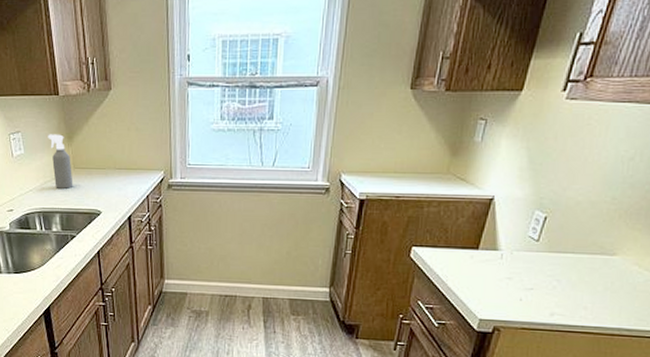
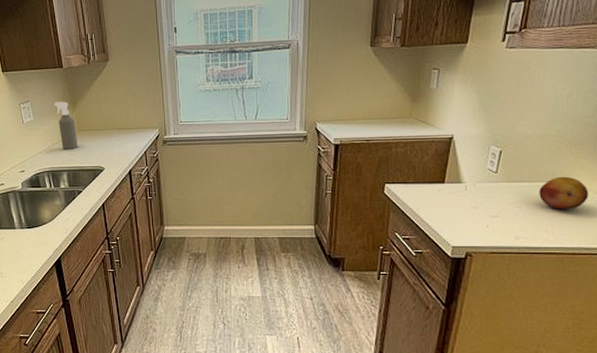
fruit: none [582,249,639,286] -> present [539,176,589,210]

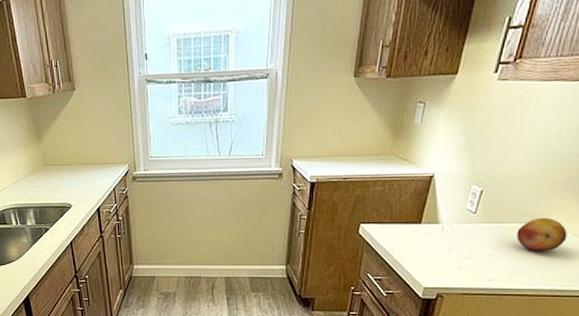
spray bottle: present [54,101,78,149] -> none [18,134,44,185]

